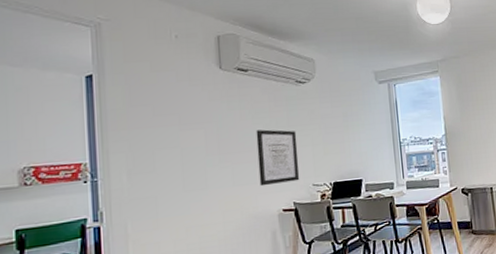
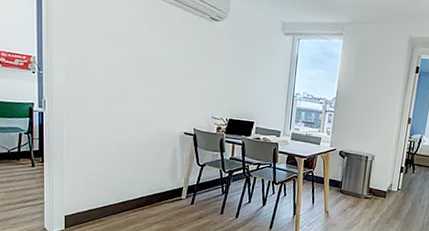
wall art: present [256,129,300,187] -> none [168,57,204,111]

